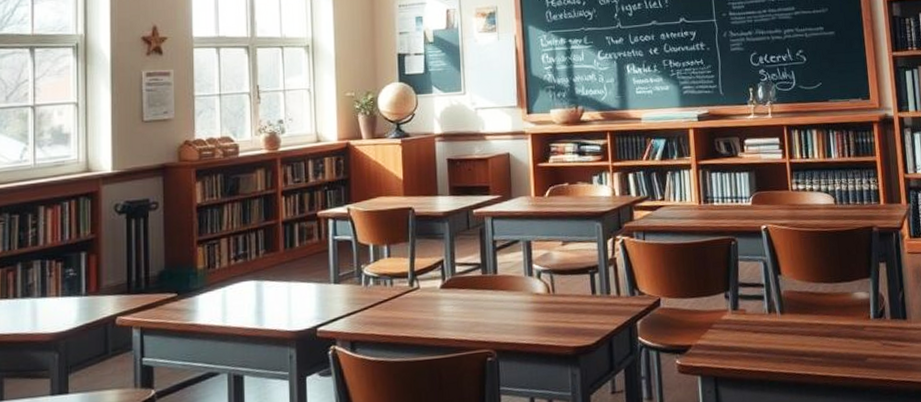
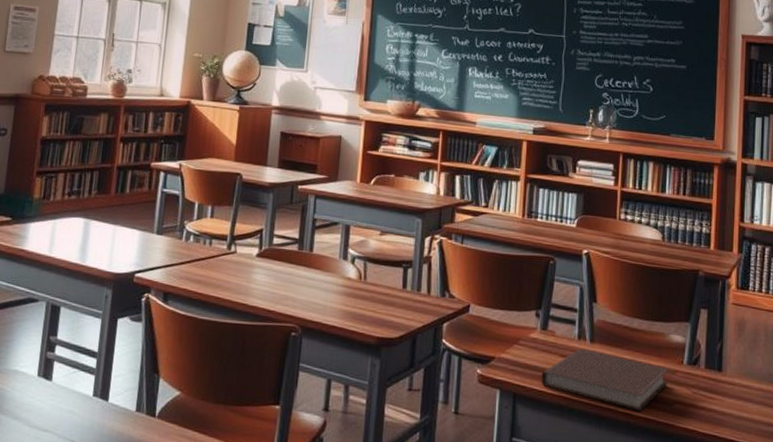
notebook: none [738,321,859,372] -> present [541,348,669,411]

